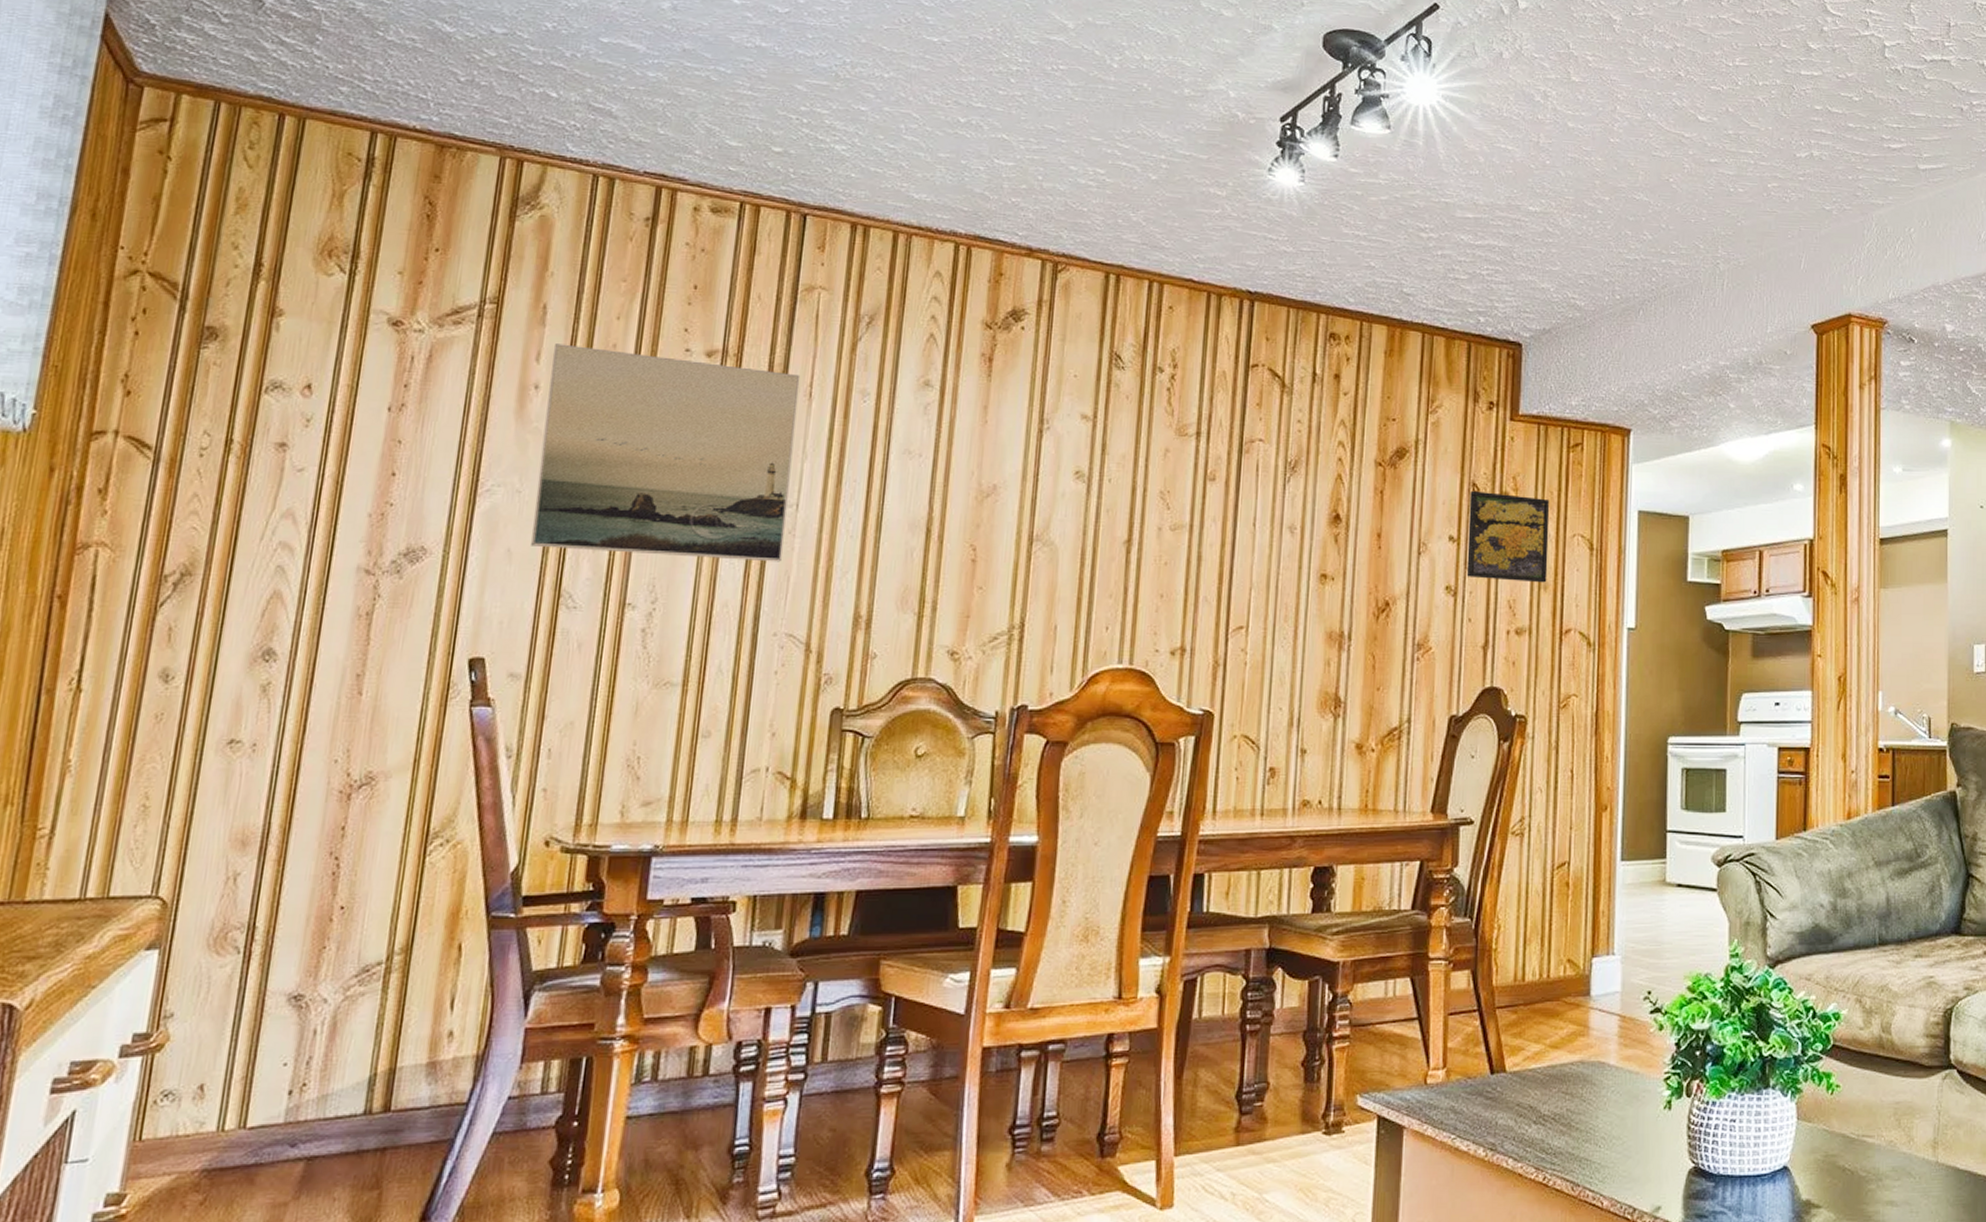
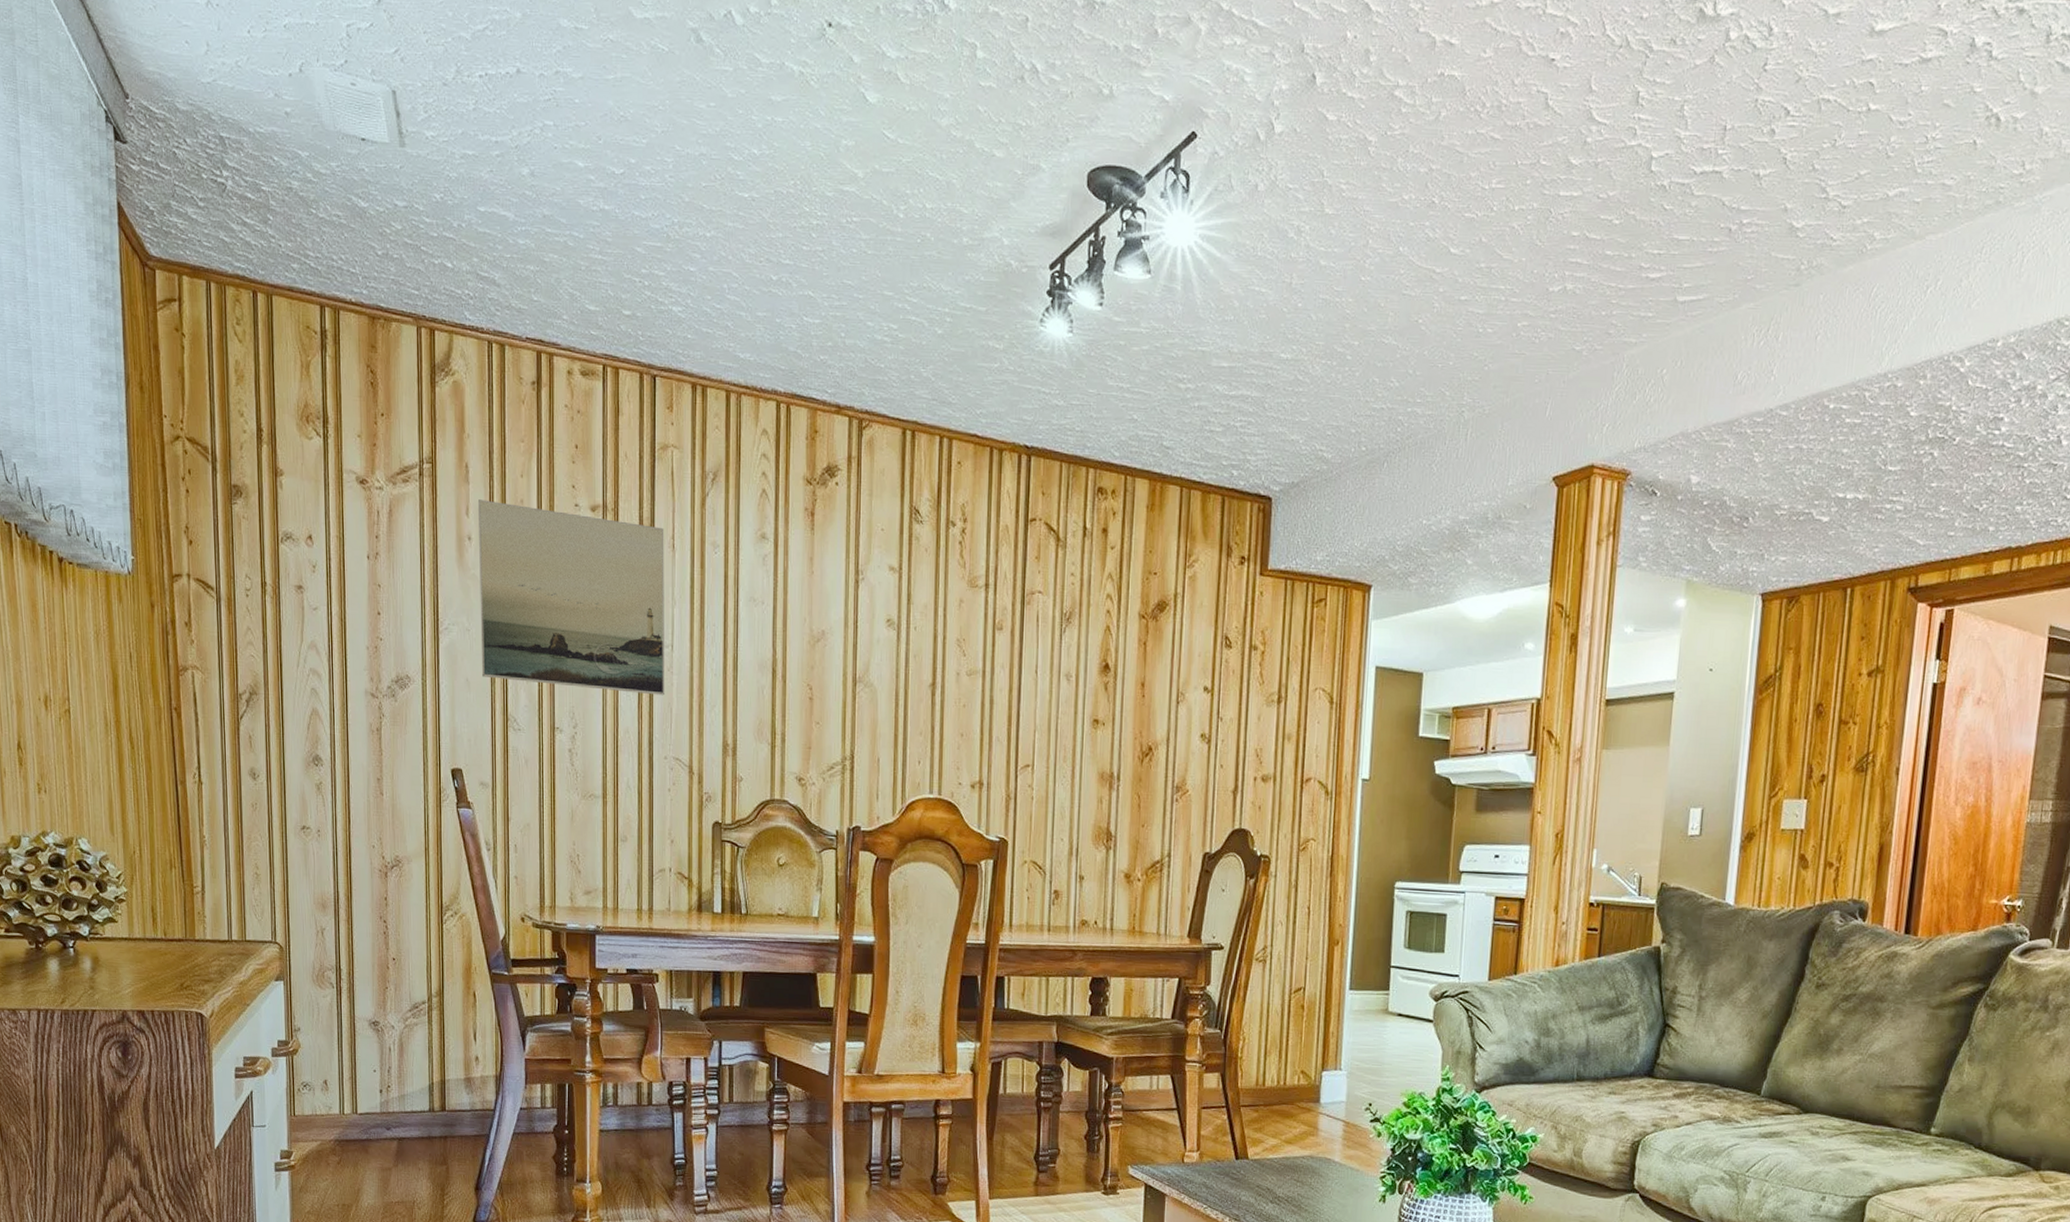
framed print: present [1466,490,1550,583] -> none [1219,643,1295,734]

